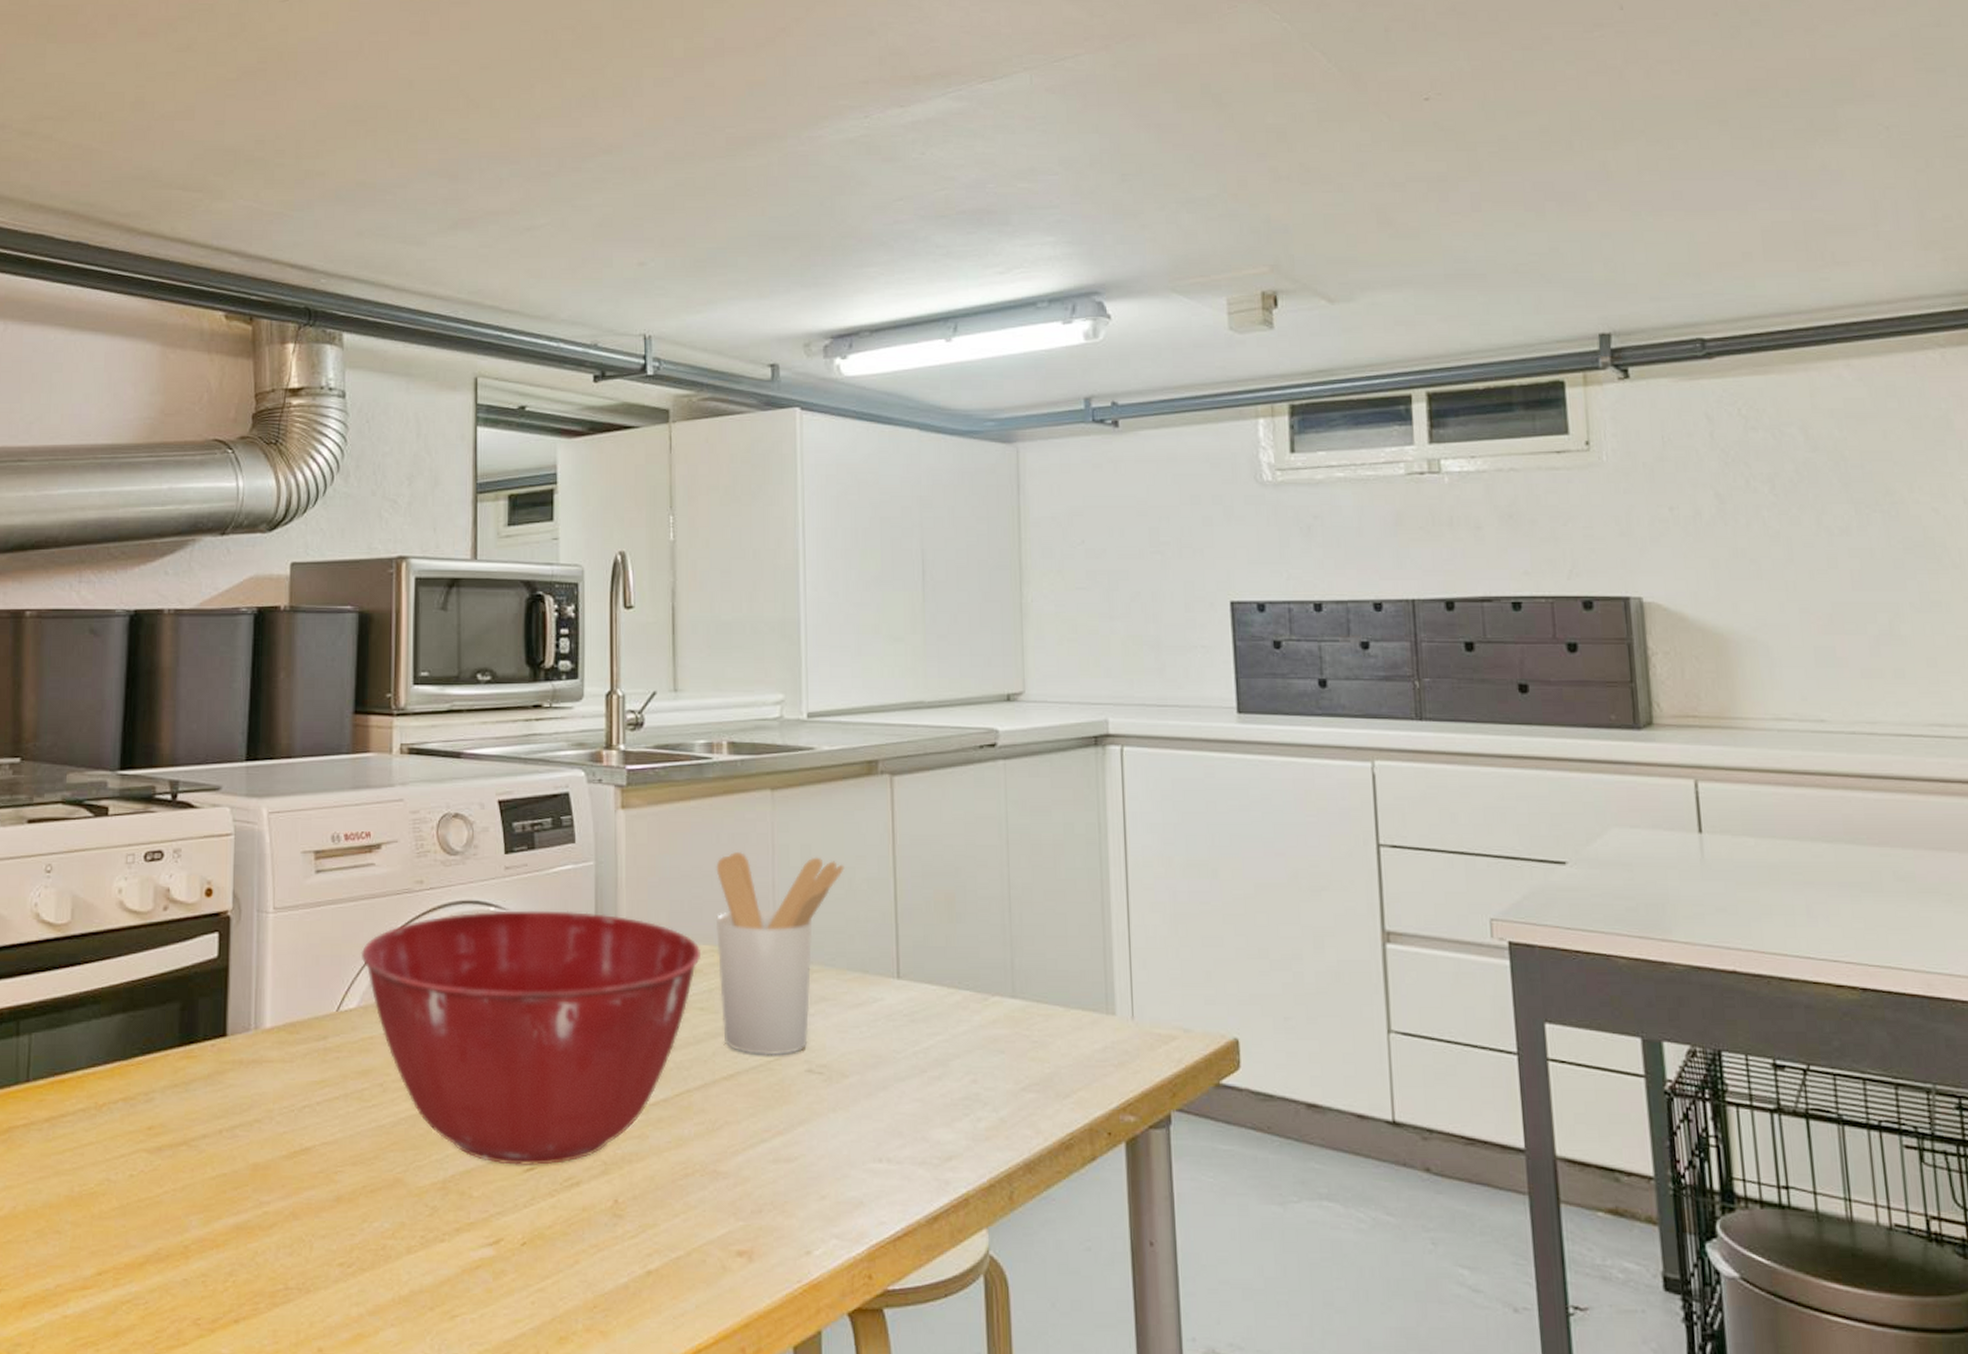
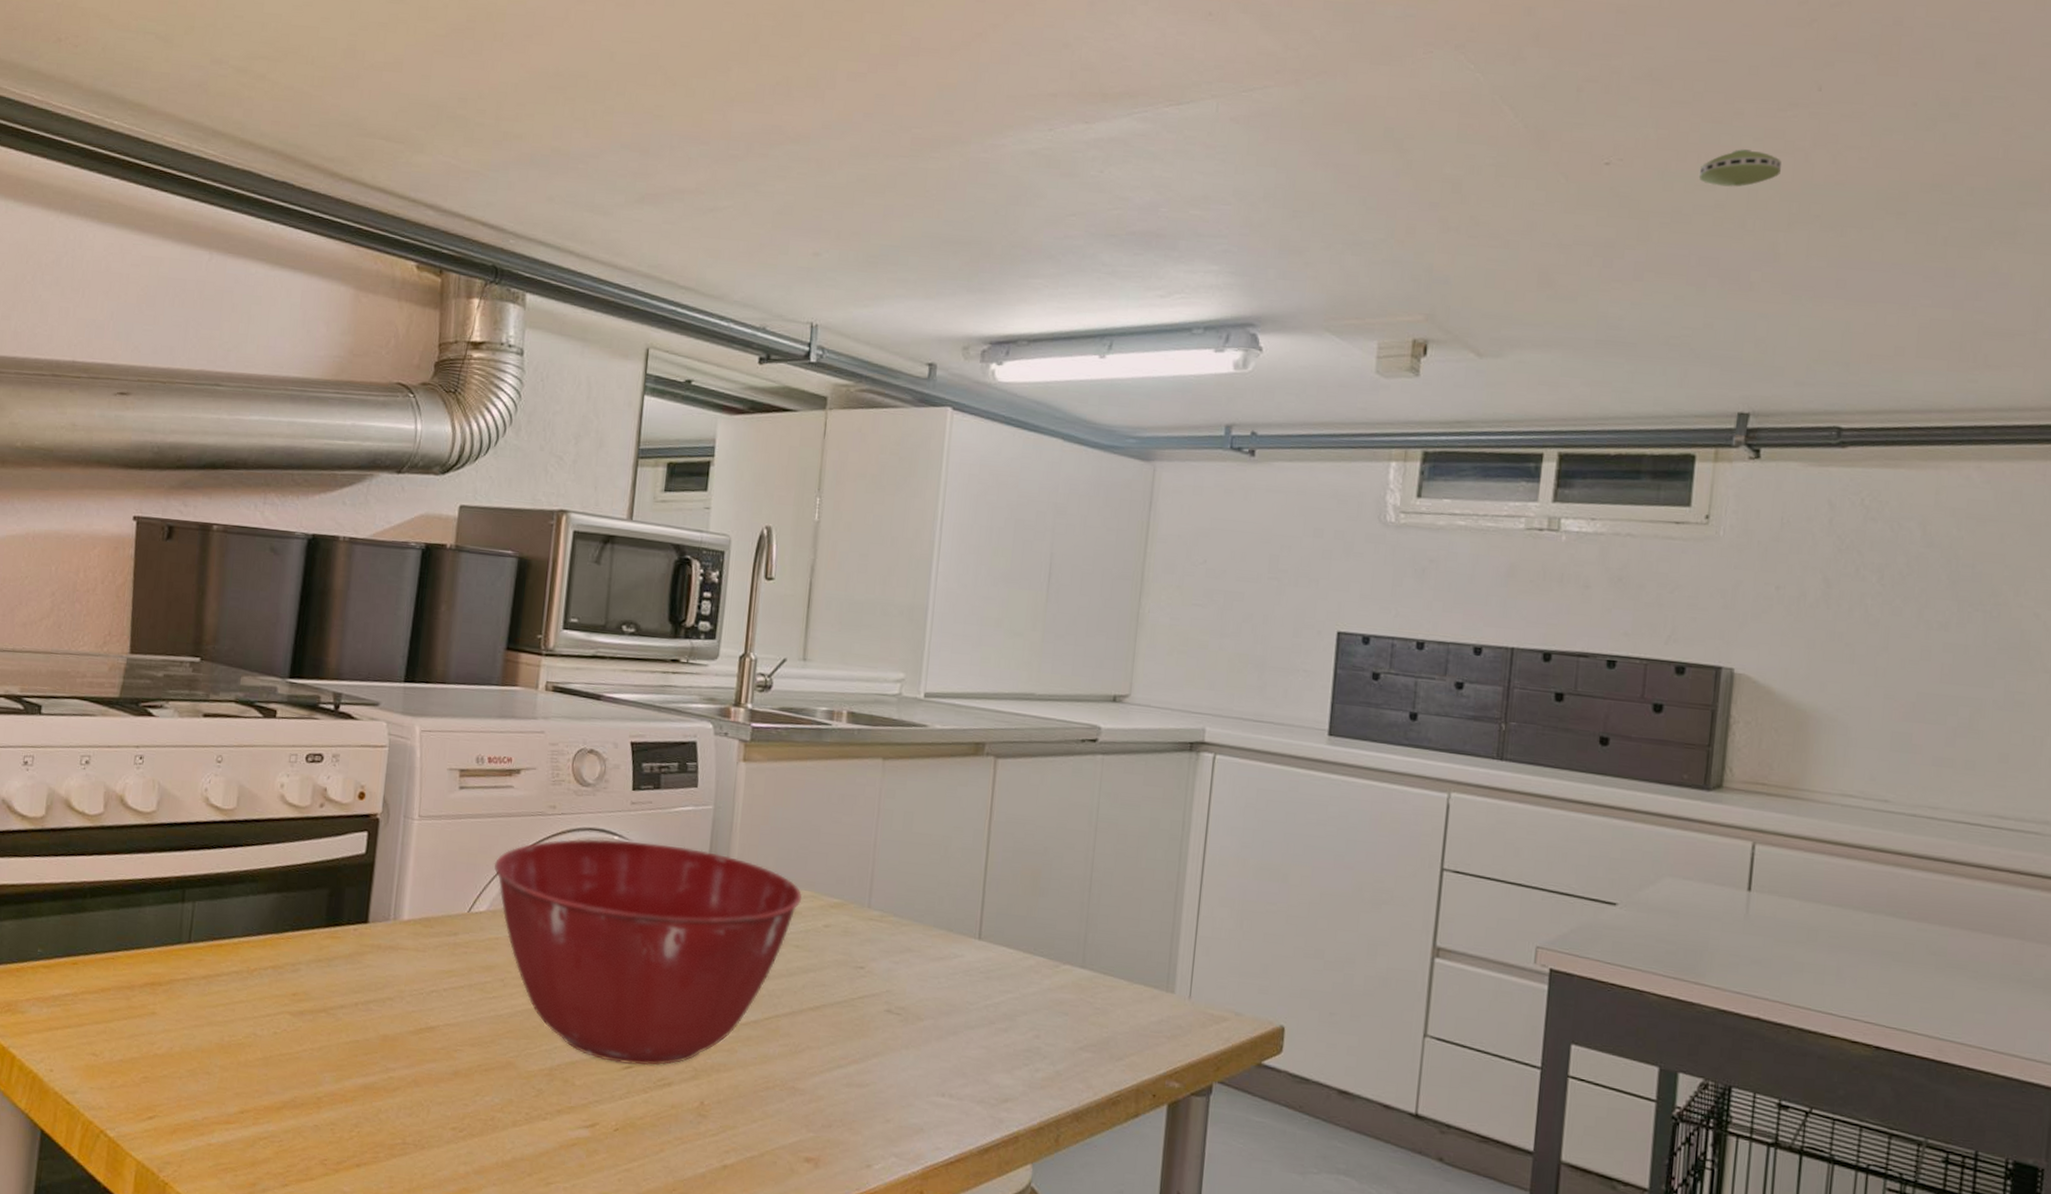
utensil holder: present [716,852,845,1056] -> none [814,811,942,995]
smoke detector: none [1518,73,1598,111] -> present [1698,149,1781,187]

